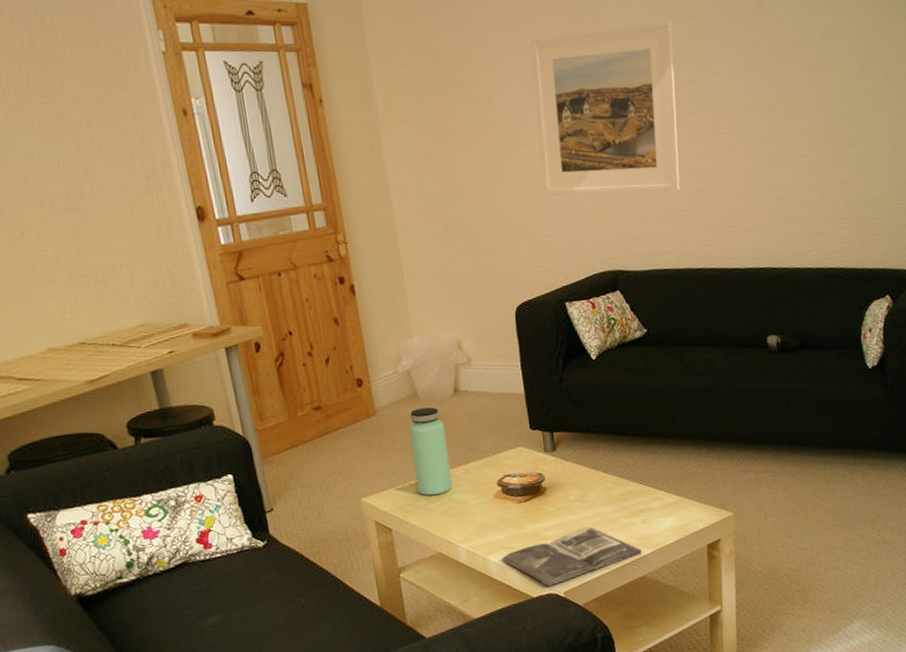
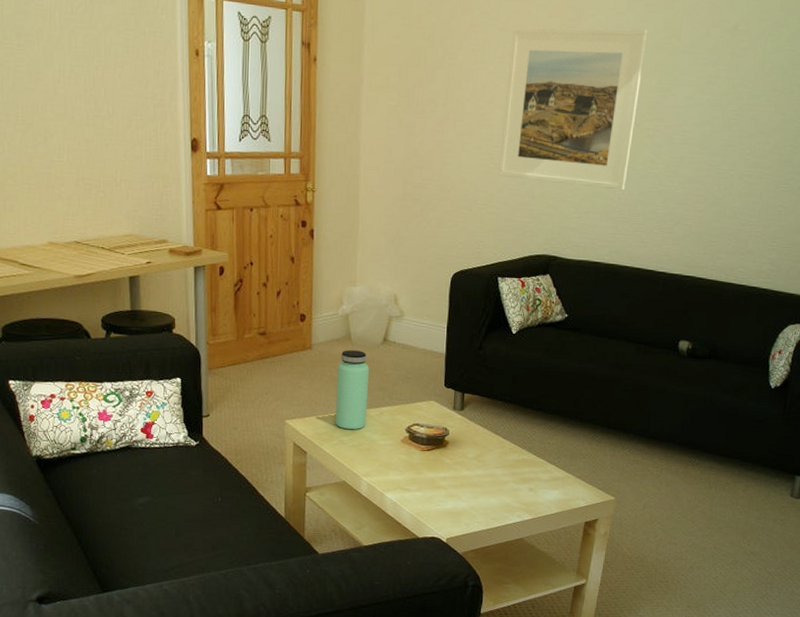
magazine: present [502,527,642,586] -> none [398,484,524,530]

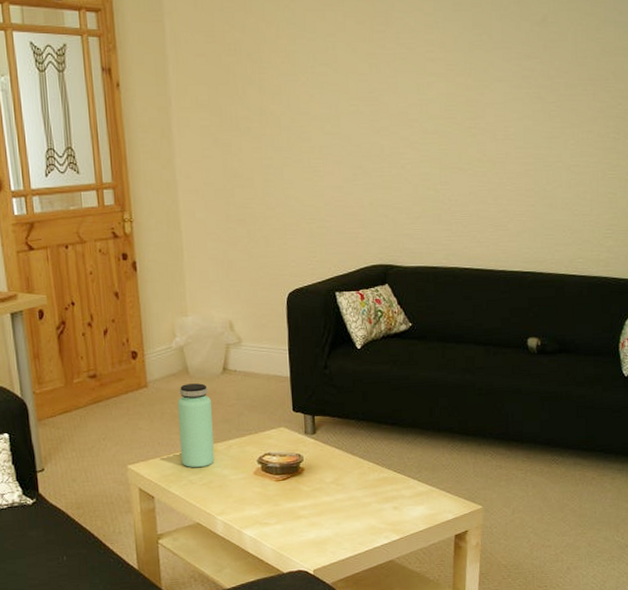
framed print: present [499,26,648,191] -> none [321,28,458,192]

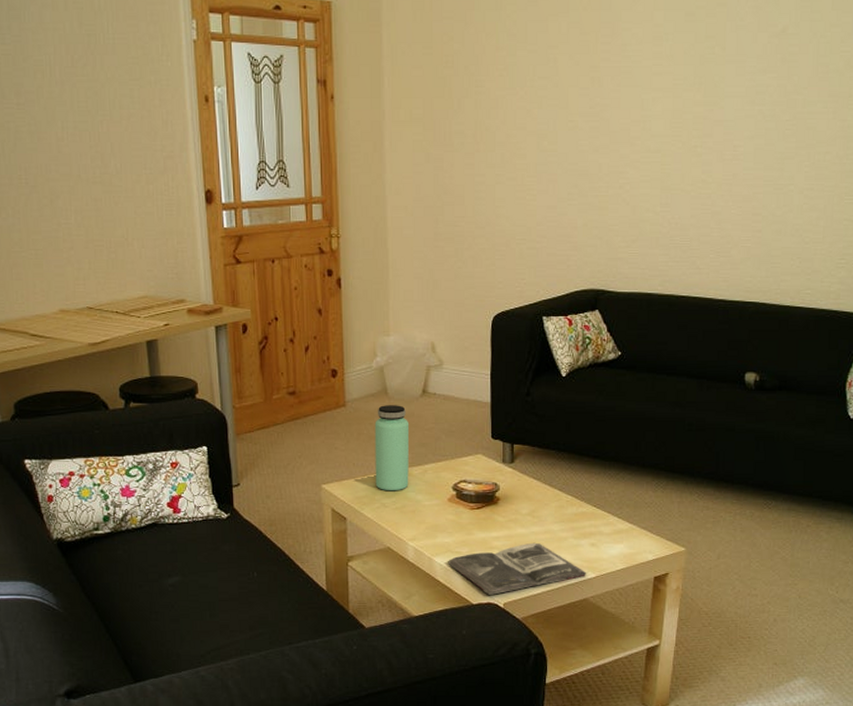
magazine: none [257,509,392,563] -> present [448,542,587,595]

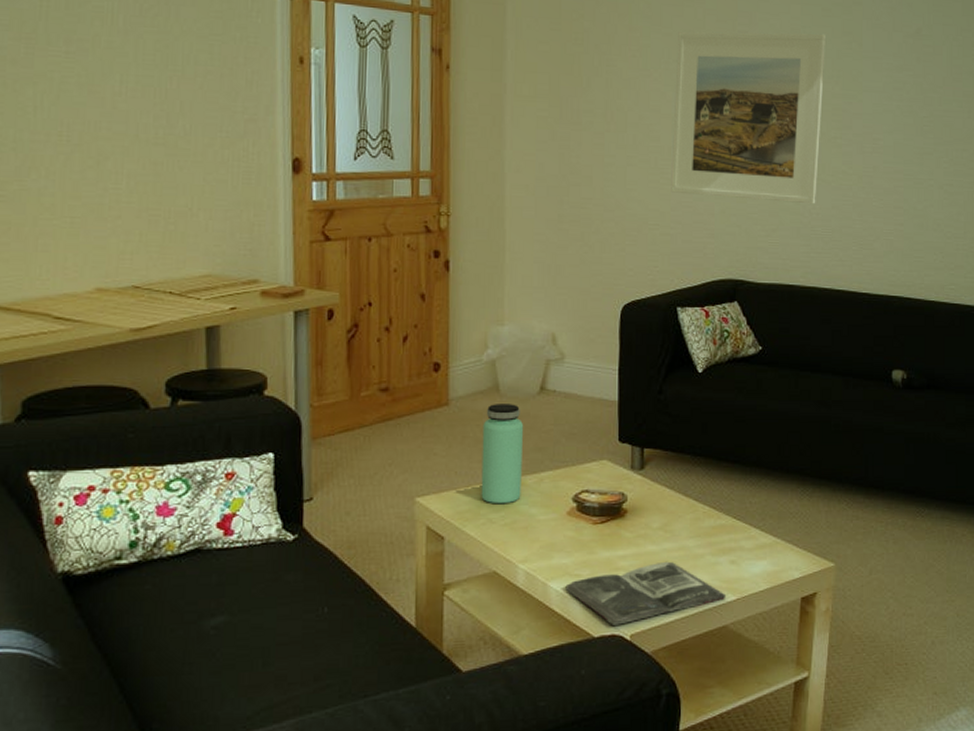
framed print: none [537,40,689,214] -> present [671,31,827,204]

